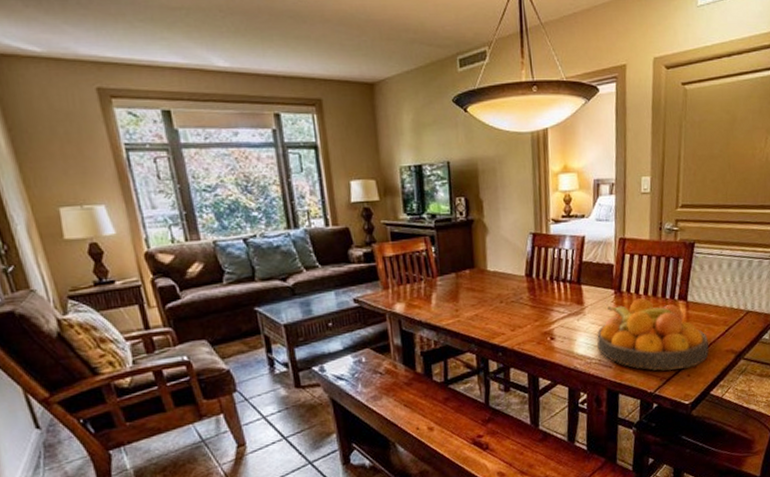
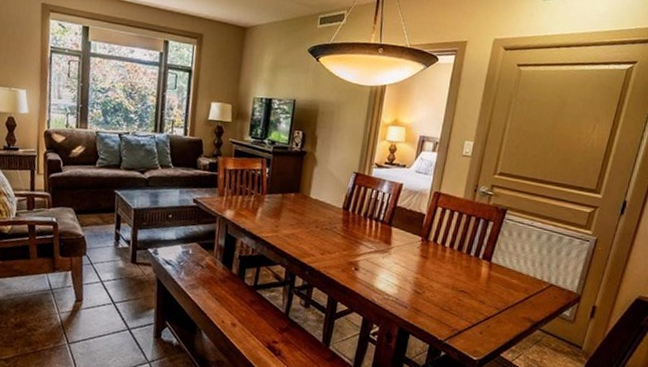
fruit bowl: present [597,298,709,371] -> none [397,250,507,326]

